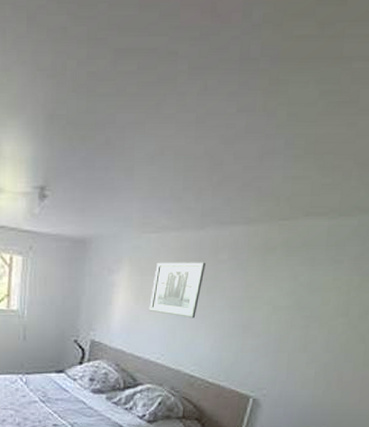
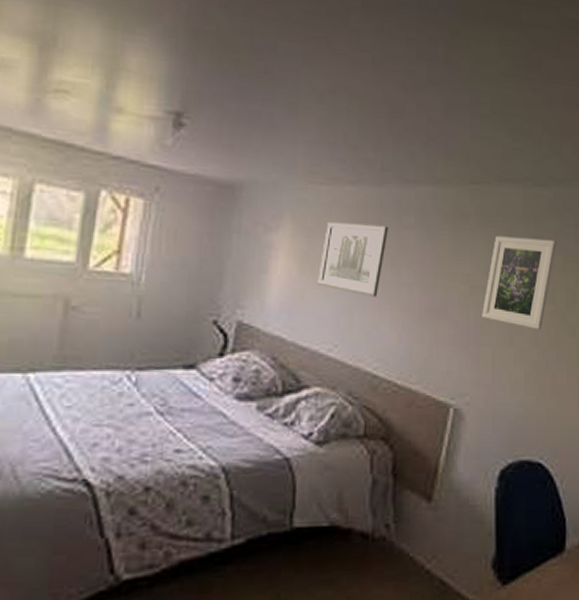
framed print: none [281,263,356,339] -> present [482,235,557,331]

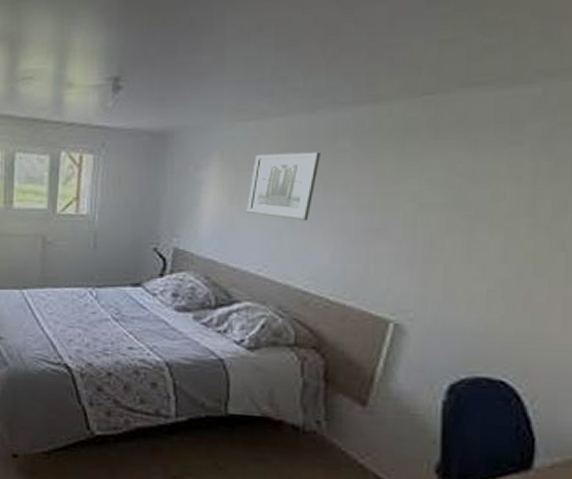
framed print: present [482,235,557,331] -> none [432,144,543,246]

